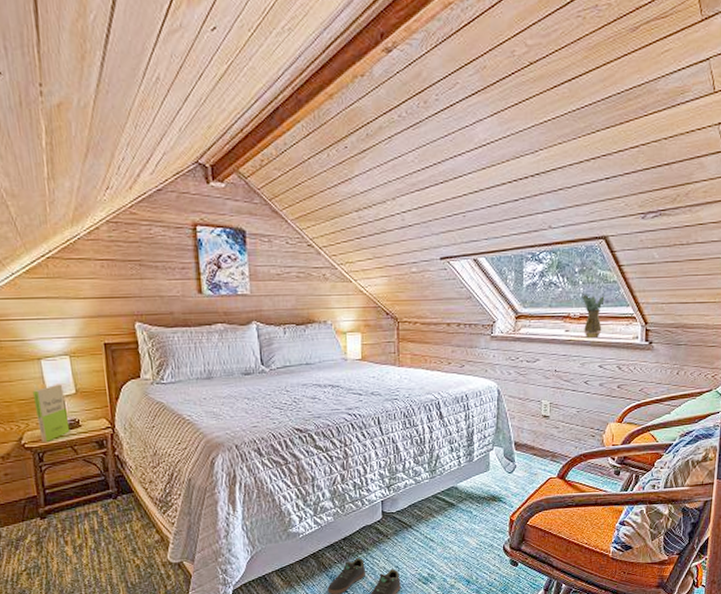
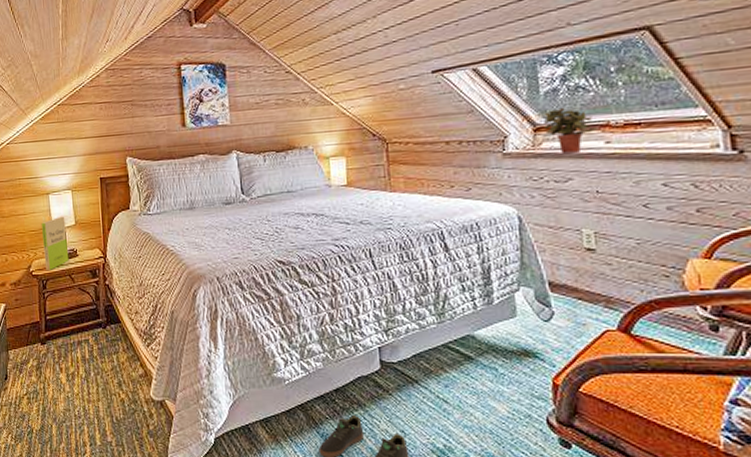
potted plant: none [521,299,562,339] -> present [542,107,599,155]
vase: present [581,292,605,339] -> none [623,94,661,151]

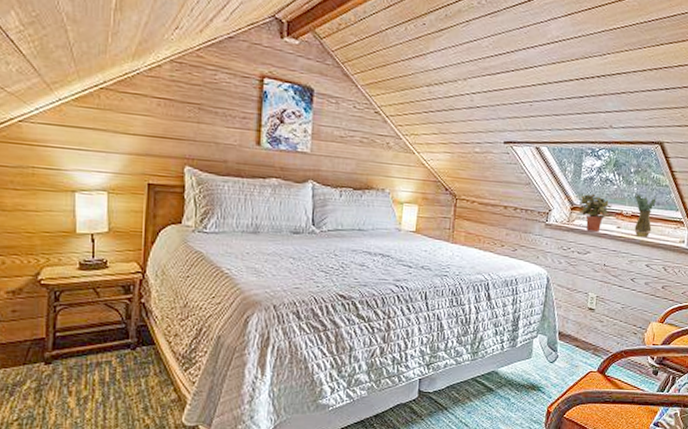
book: present [41,216,69,271] -> none [59,220,96,282]
vase: none [623,94,661,151] -> present [634,192,656,239]

